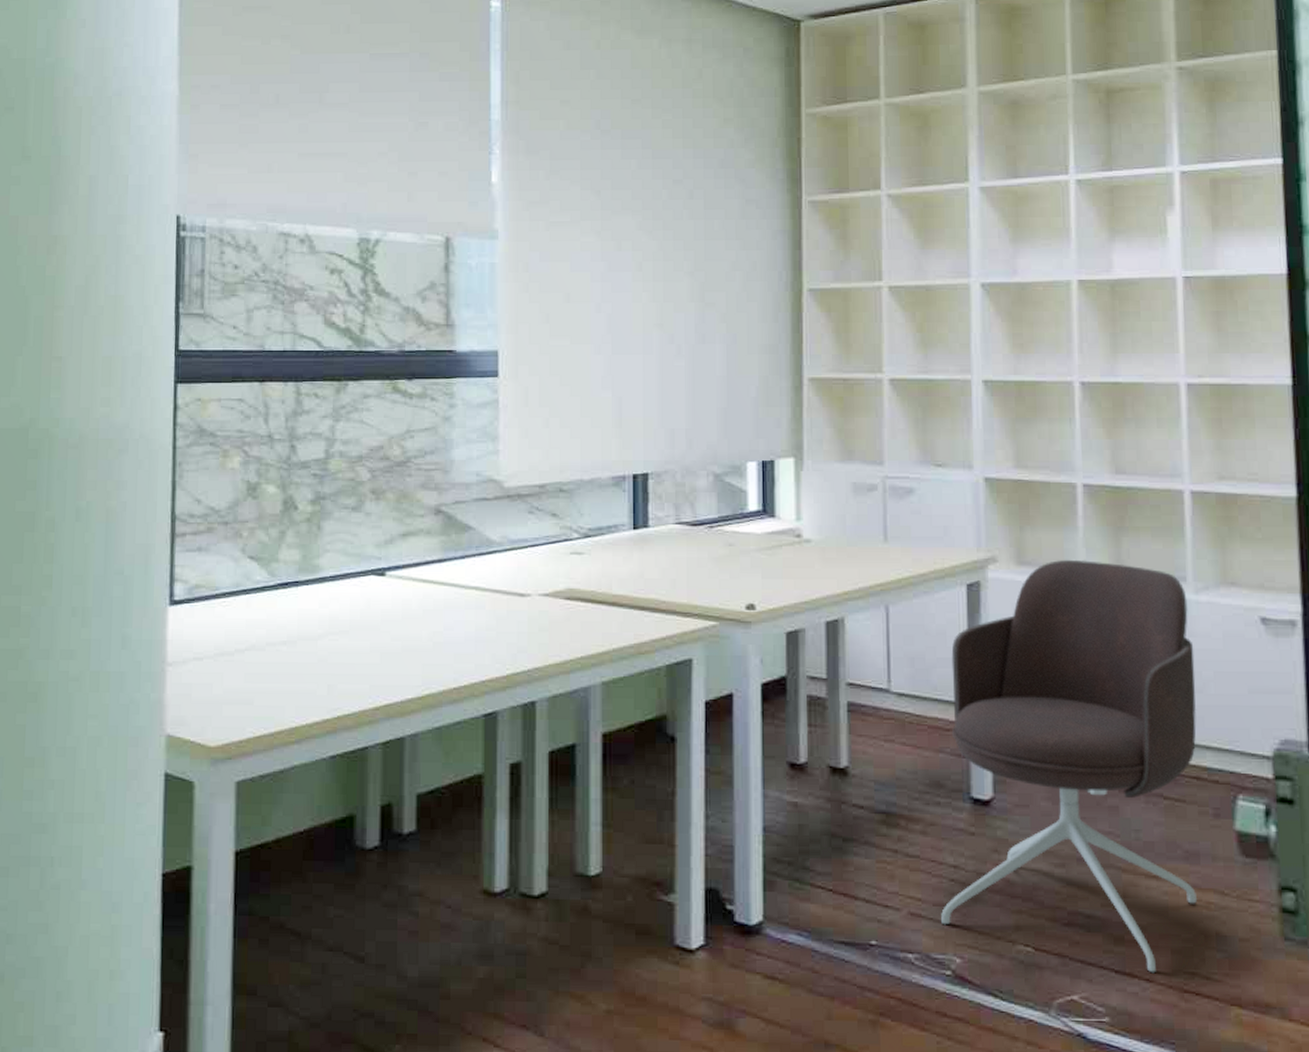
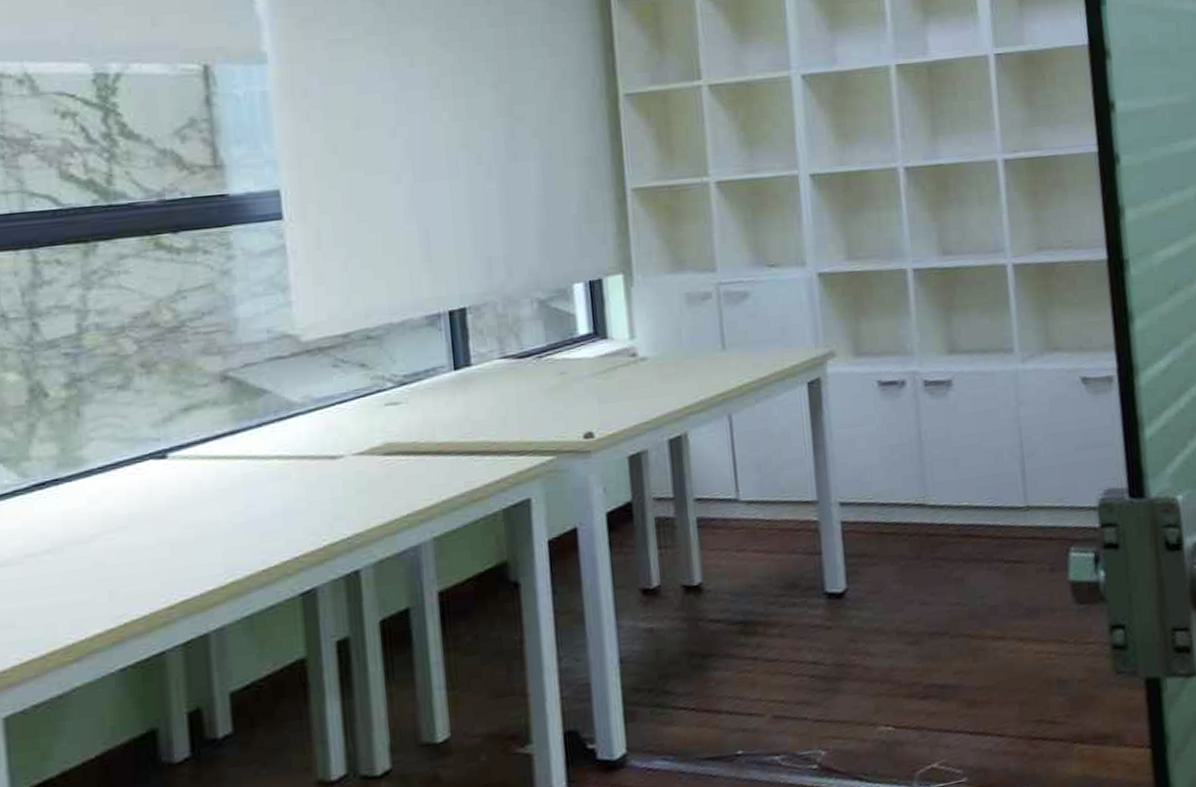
office chair: present [941,560,1198,974] -> none [797,343,1040,729]

